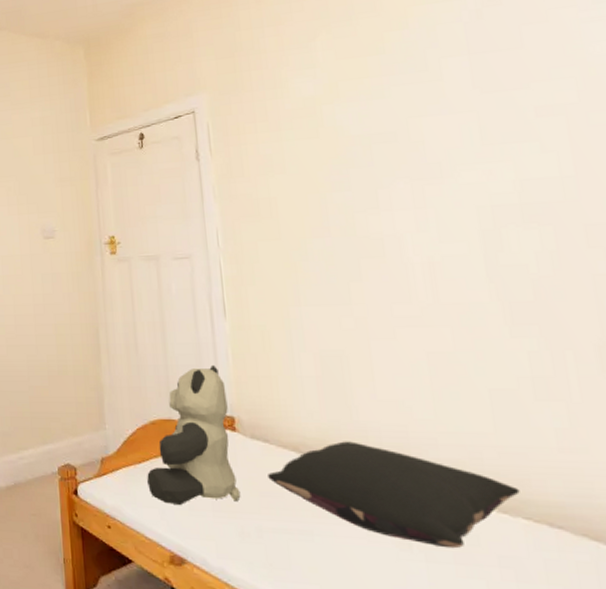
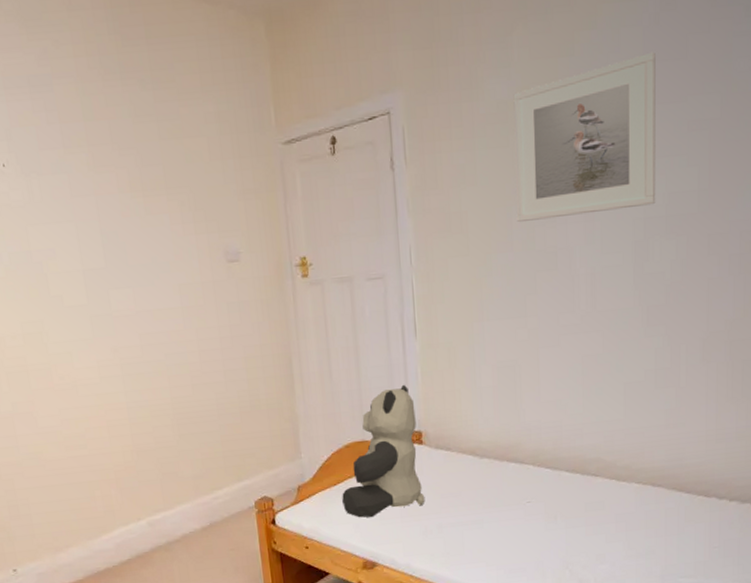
pillow: present [268,441,520,549] -> none [449,440,636,515]
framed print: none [320,44,504,208] -> present [513,52,656,222]

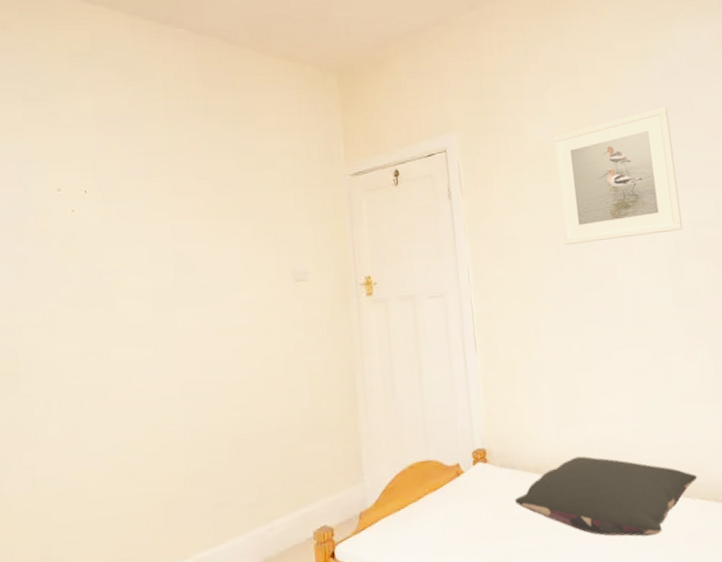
teddy bear: present [342,384,425,518] -> none [406,400,492,548]
pillow: none [449,440,636,515] -> present [515,456,697,537]

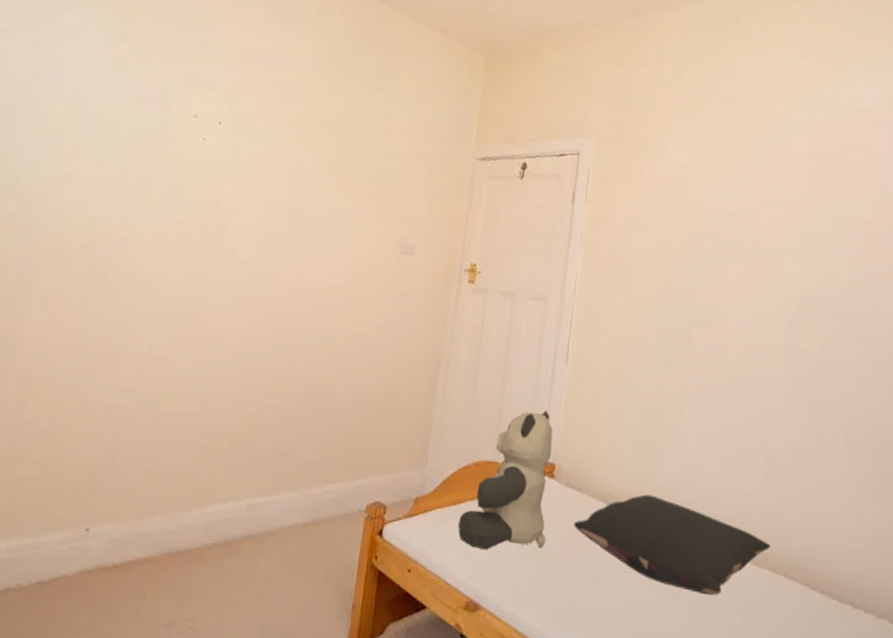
teddy bear: none [406,400,492,548] -> present [458,410,553,550]
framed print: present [552,106,683,245] -> none [680,153,821,286]

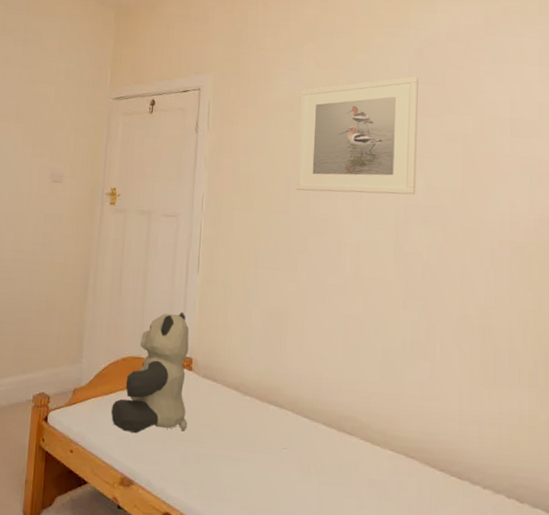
pillow: present [574,494,771,596] -> none [212,383,390,473]
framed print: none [680,153,821,286] -> present [295,76,418,195]

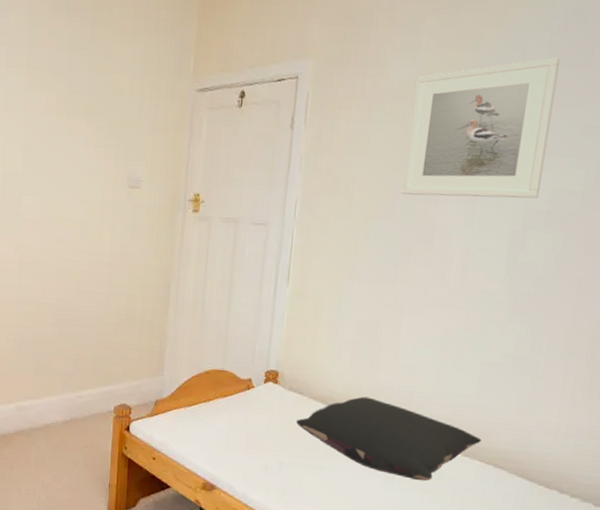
teddy bear: present [111,311,190,433] -> none [194,325,276,442]
pillow: none [212,383,390,473] -> present [296,396,481,481]

